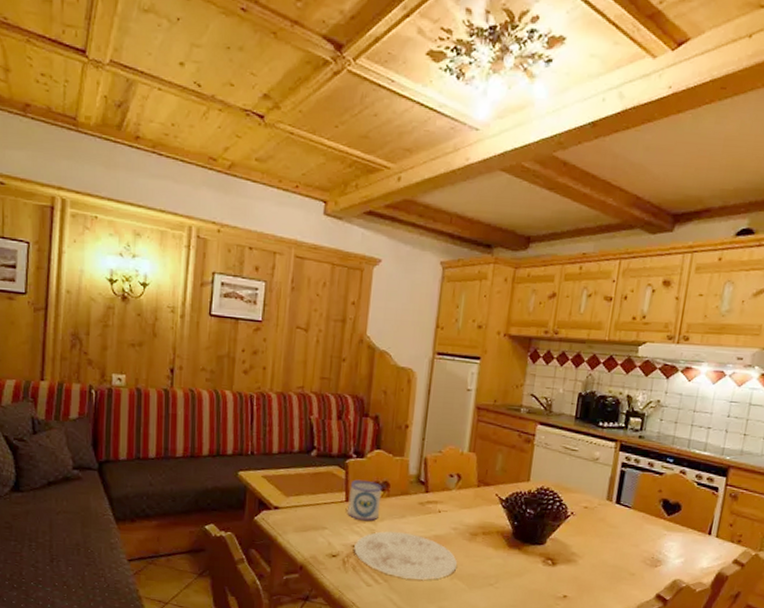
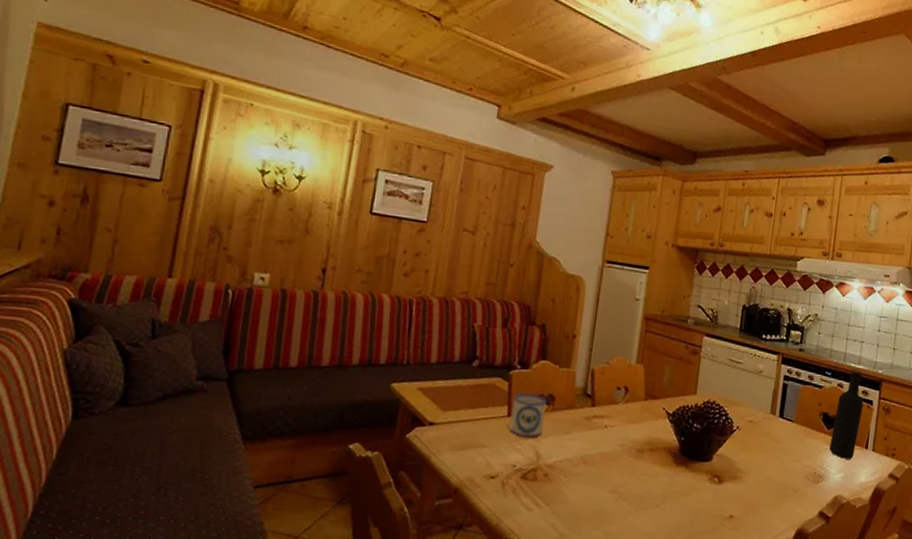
plate: present [354,531,458,580] -> none [514,448,624,502]
wine bottle: none [669,455,709,545] -> present [829,368,864,459]

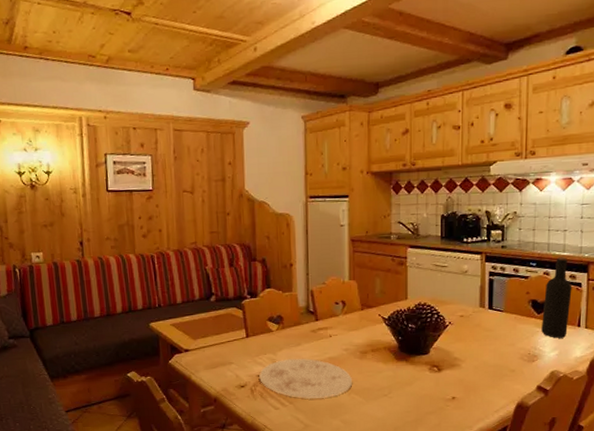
mug: present [508,392,547,438] -> none [248,316,278,353]
plate: none [514,448,624,502] -> present [259,358,353,399]

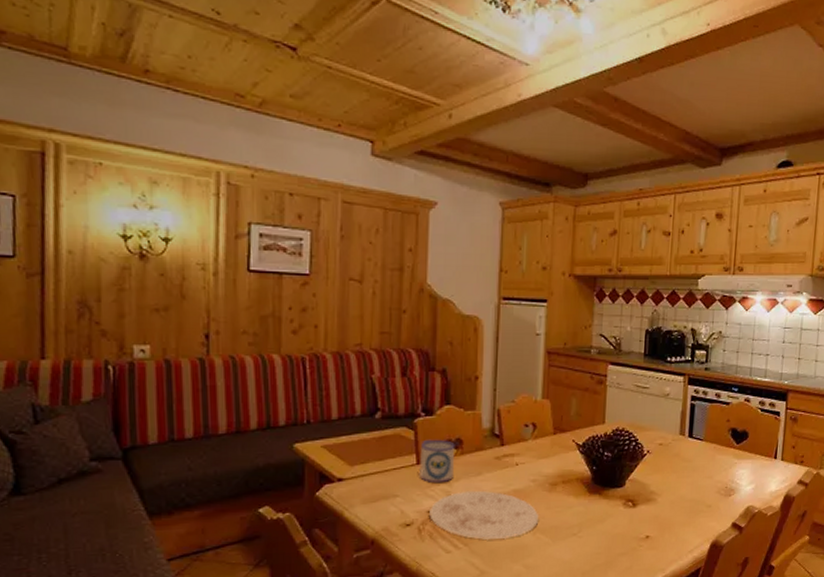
mug: none [248,316,278,353] -> present [418,439,455,483]
wine bottle: present [541,256,572,338] -> none [739,382,771,471]

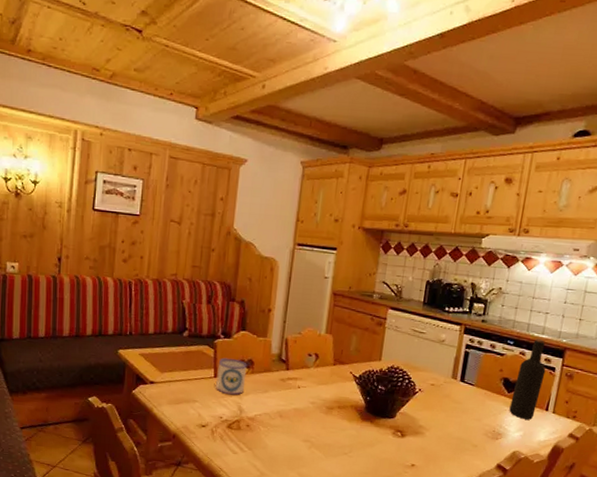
plate: present [429,490,539,540] -> none [221,404,315,449]
wine bottle: none [739,382,771,471] -> present [509,338,546,420]

